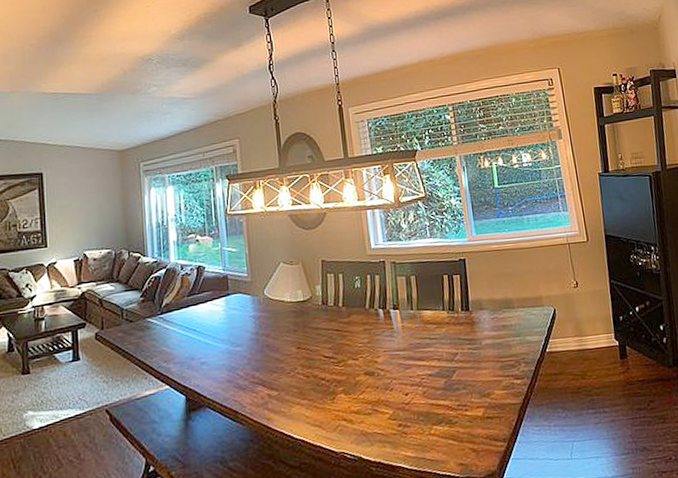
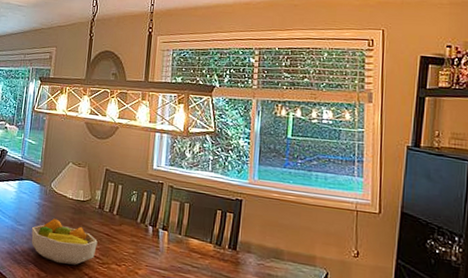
fruit bowl: none [250,328,329,377] -> present [31,218,98,265]

